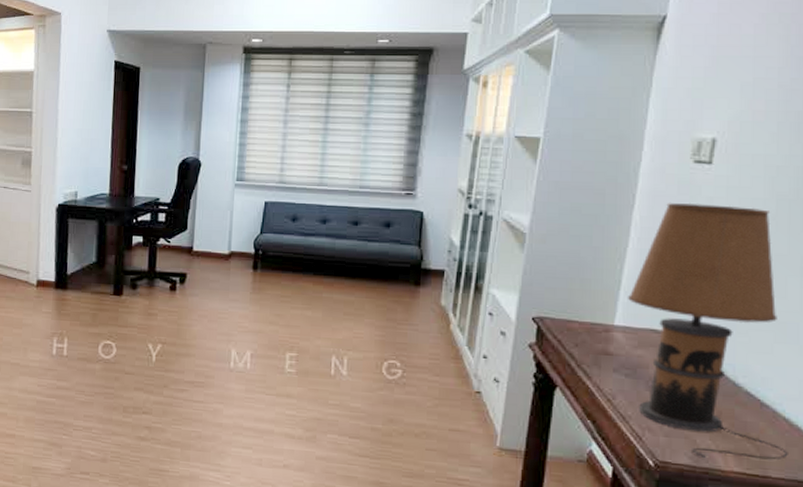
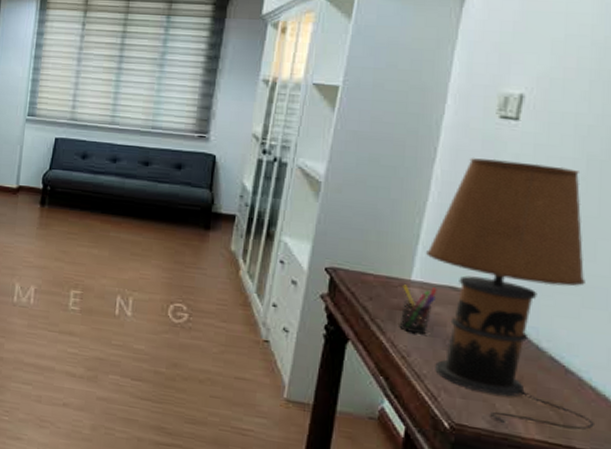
pen holder: none [604,330,639,377] -> present [399,284,437,335]

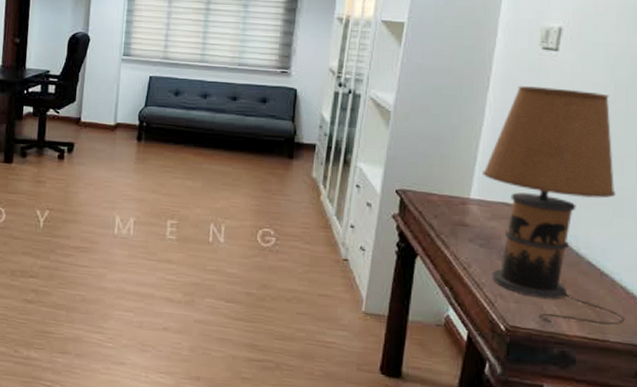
pen holder: present [399,284,437,335] -> none [460,202,493,247]

